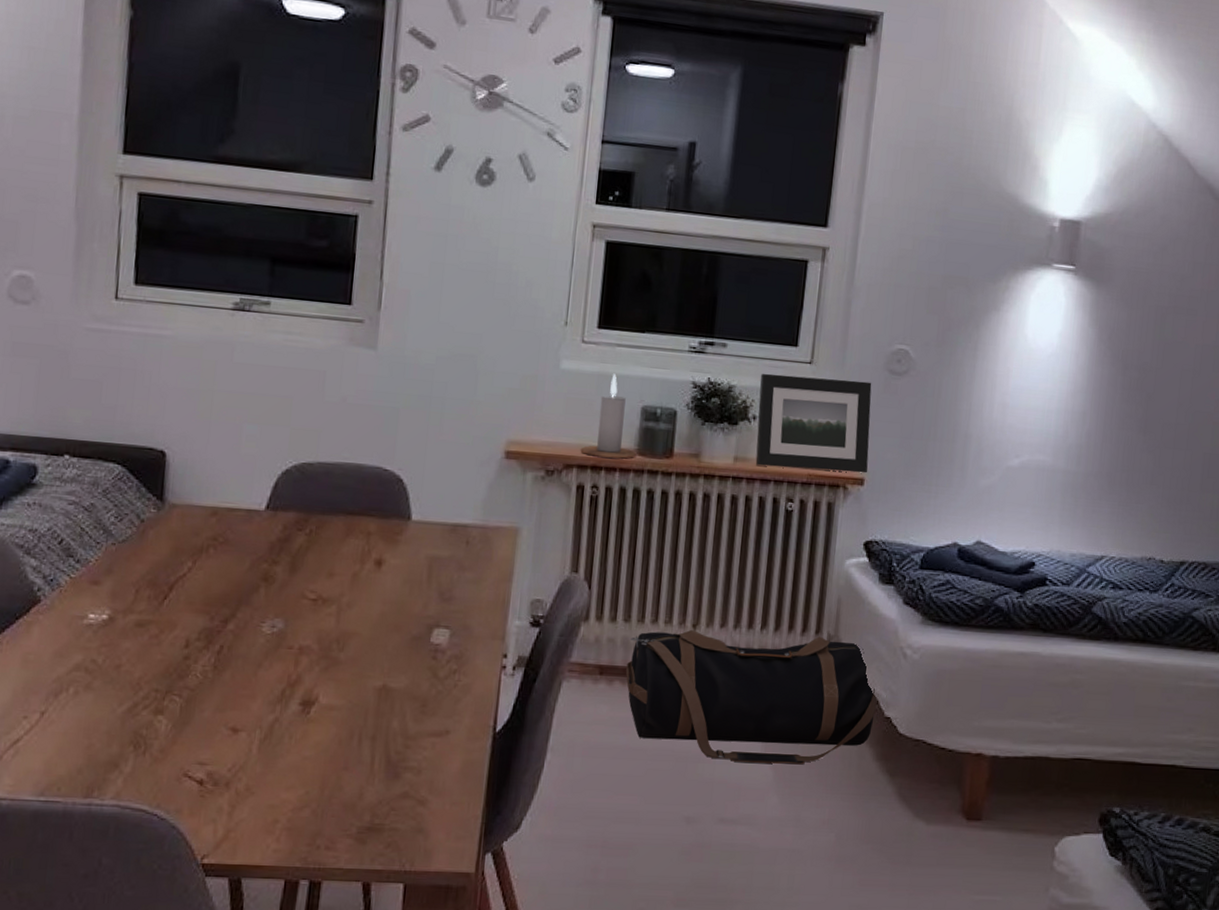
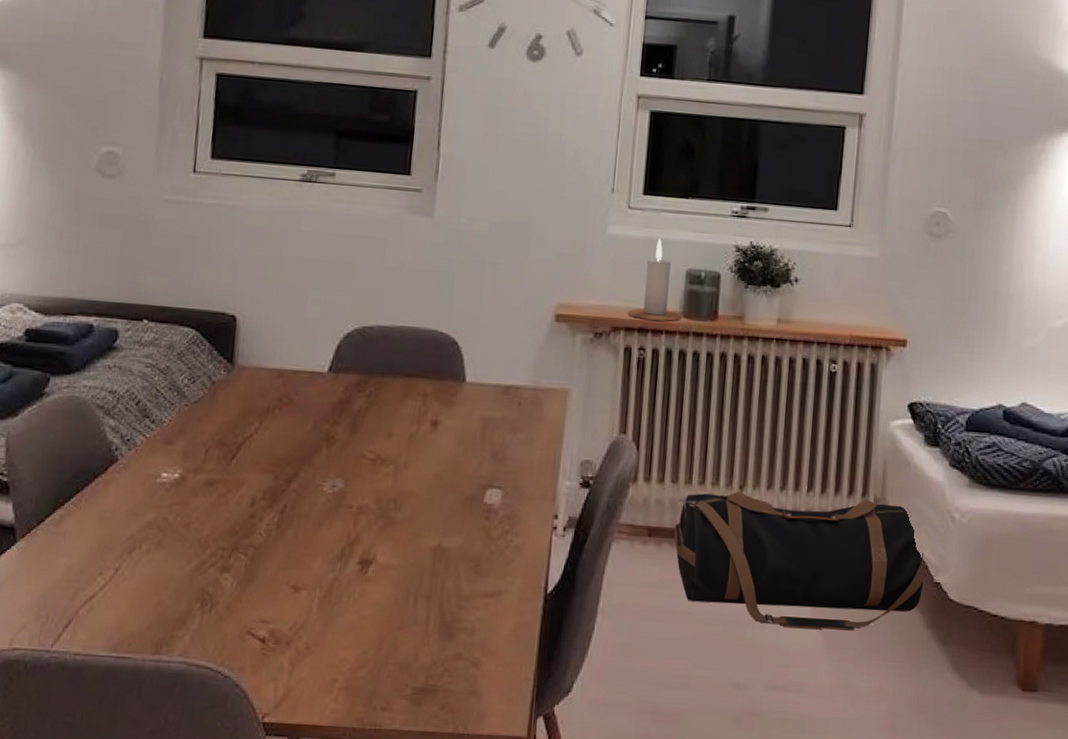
picture frame: present [755,373,872,473] -> none [798,236,912,335]

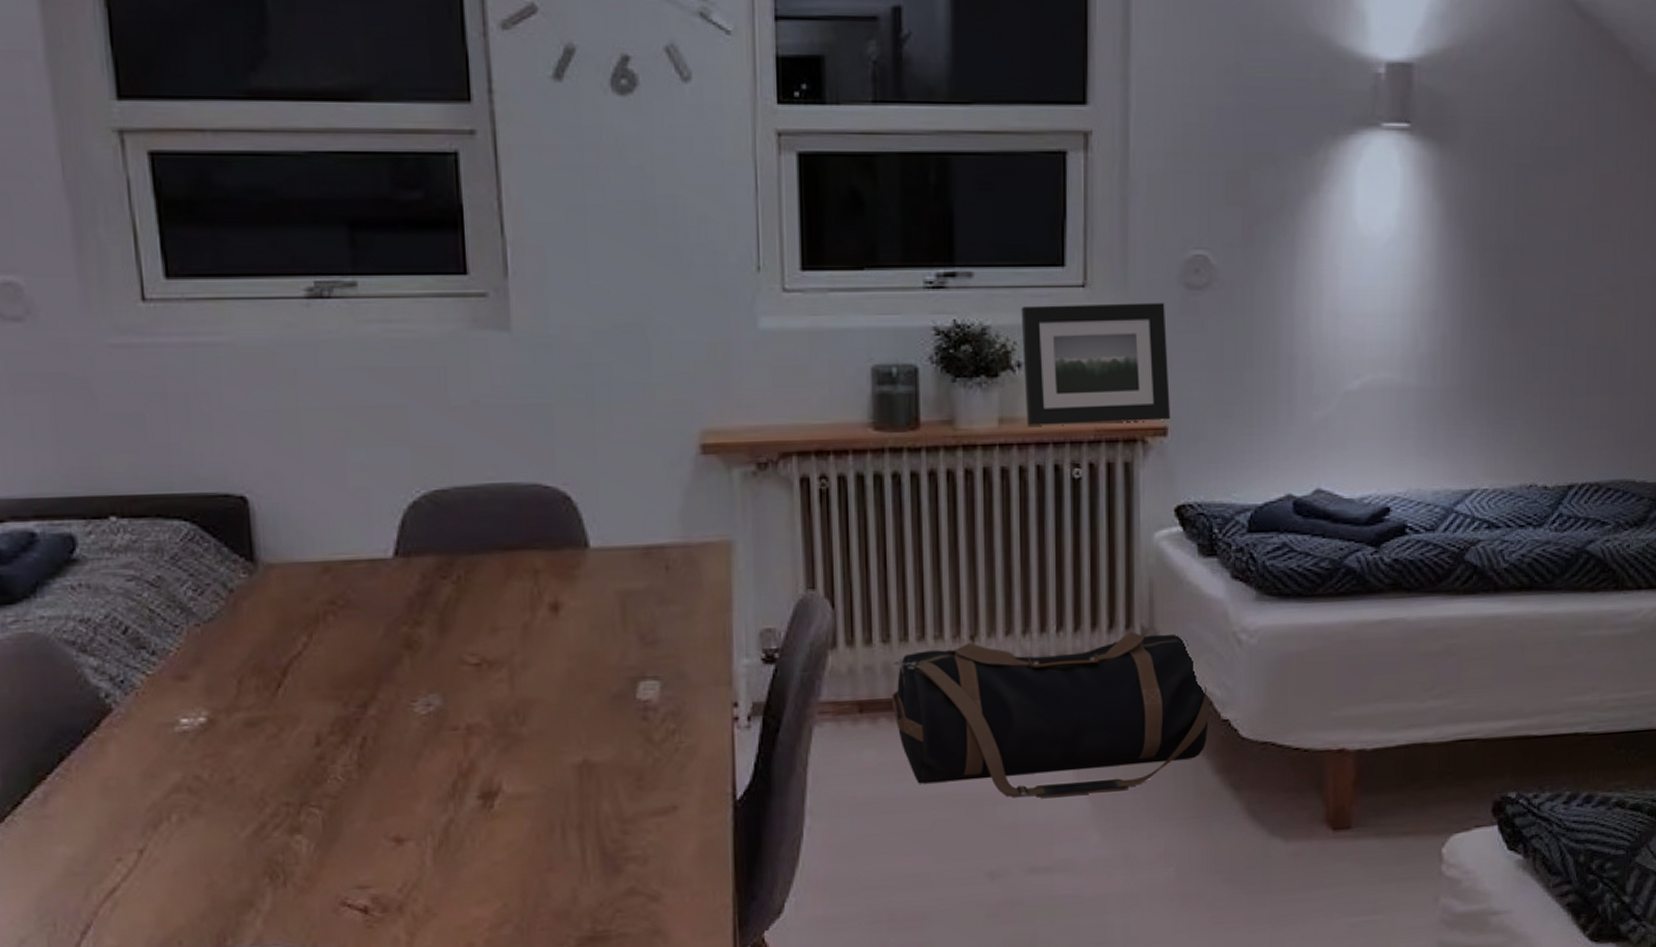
candle: present [627,238,682,322] -> none [798,327,872,439]
picture frame: none [798,236,912,335] -> present [1020,302,1171,426]

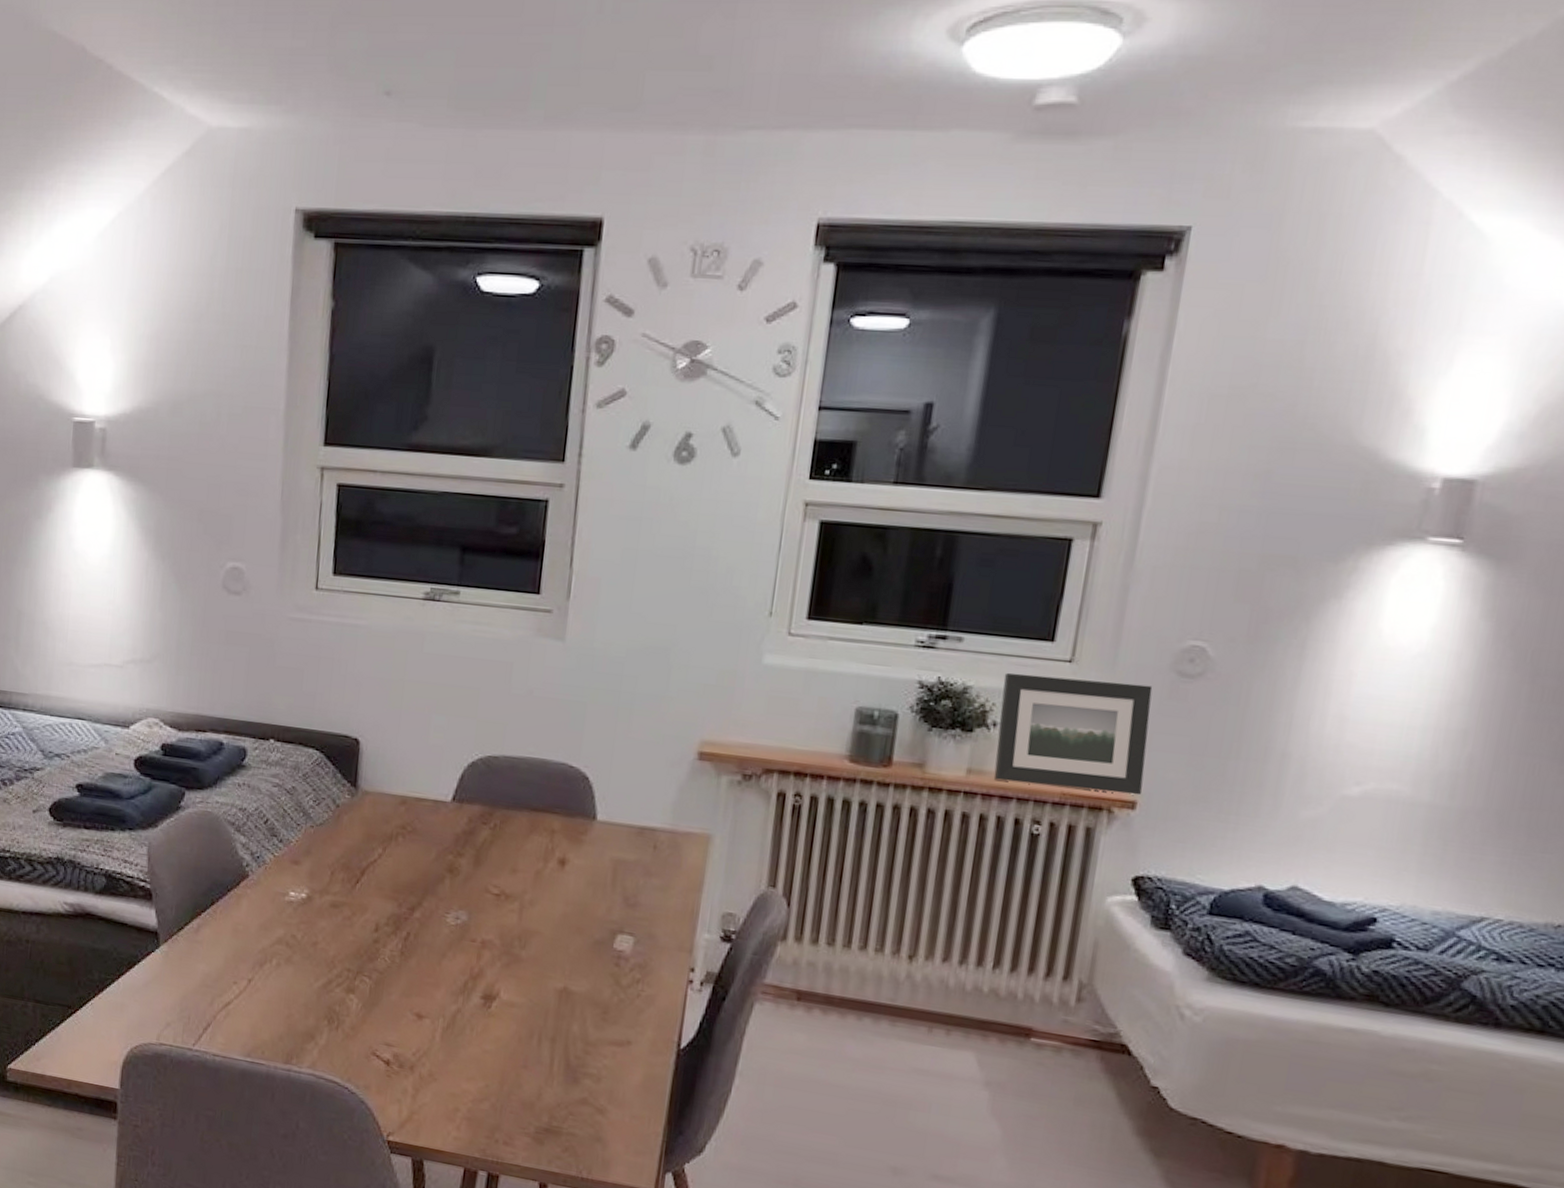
duffel bag: present [891,631,1209,798] -> none [826,959,1141,1128]

